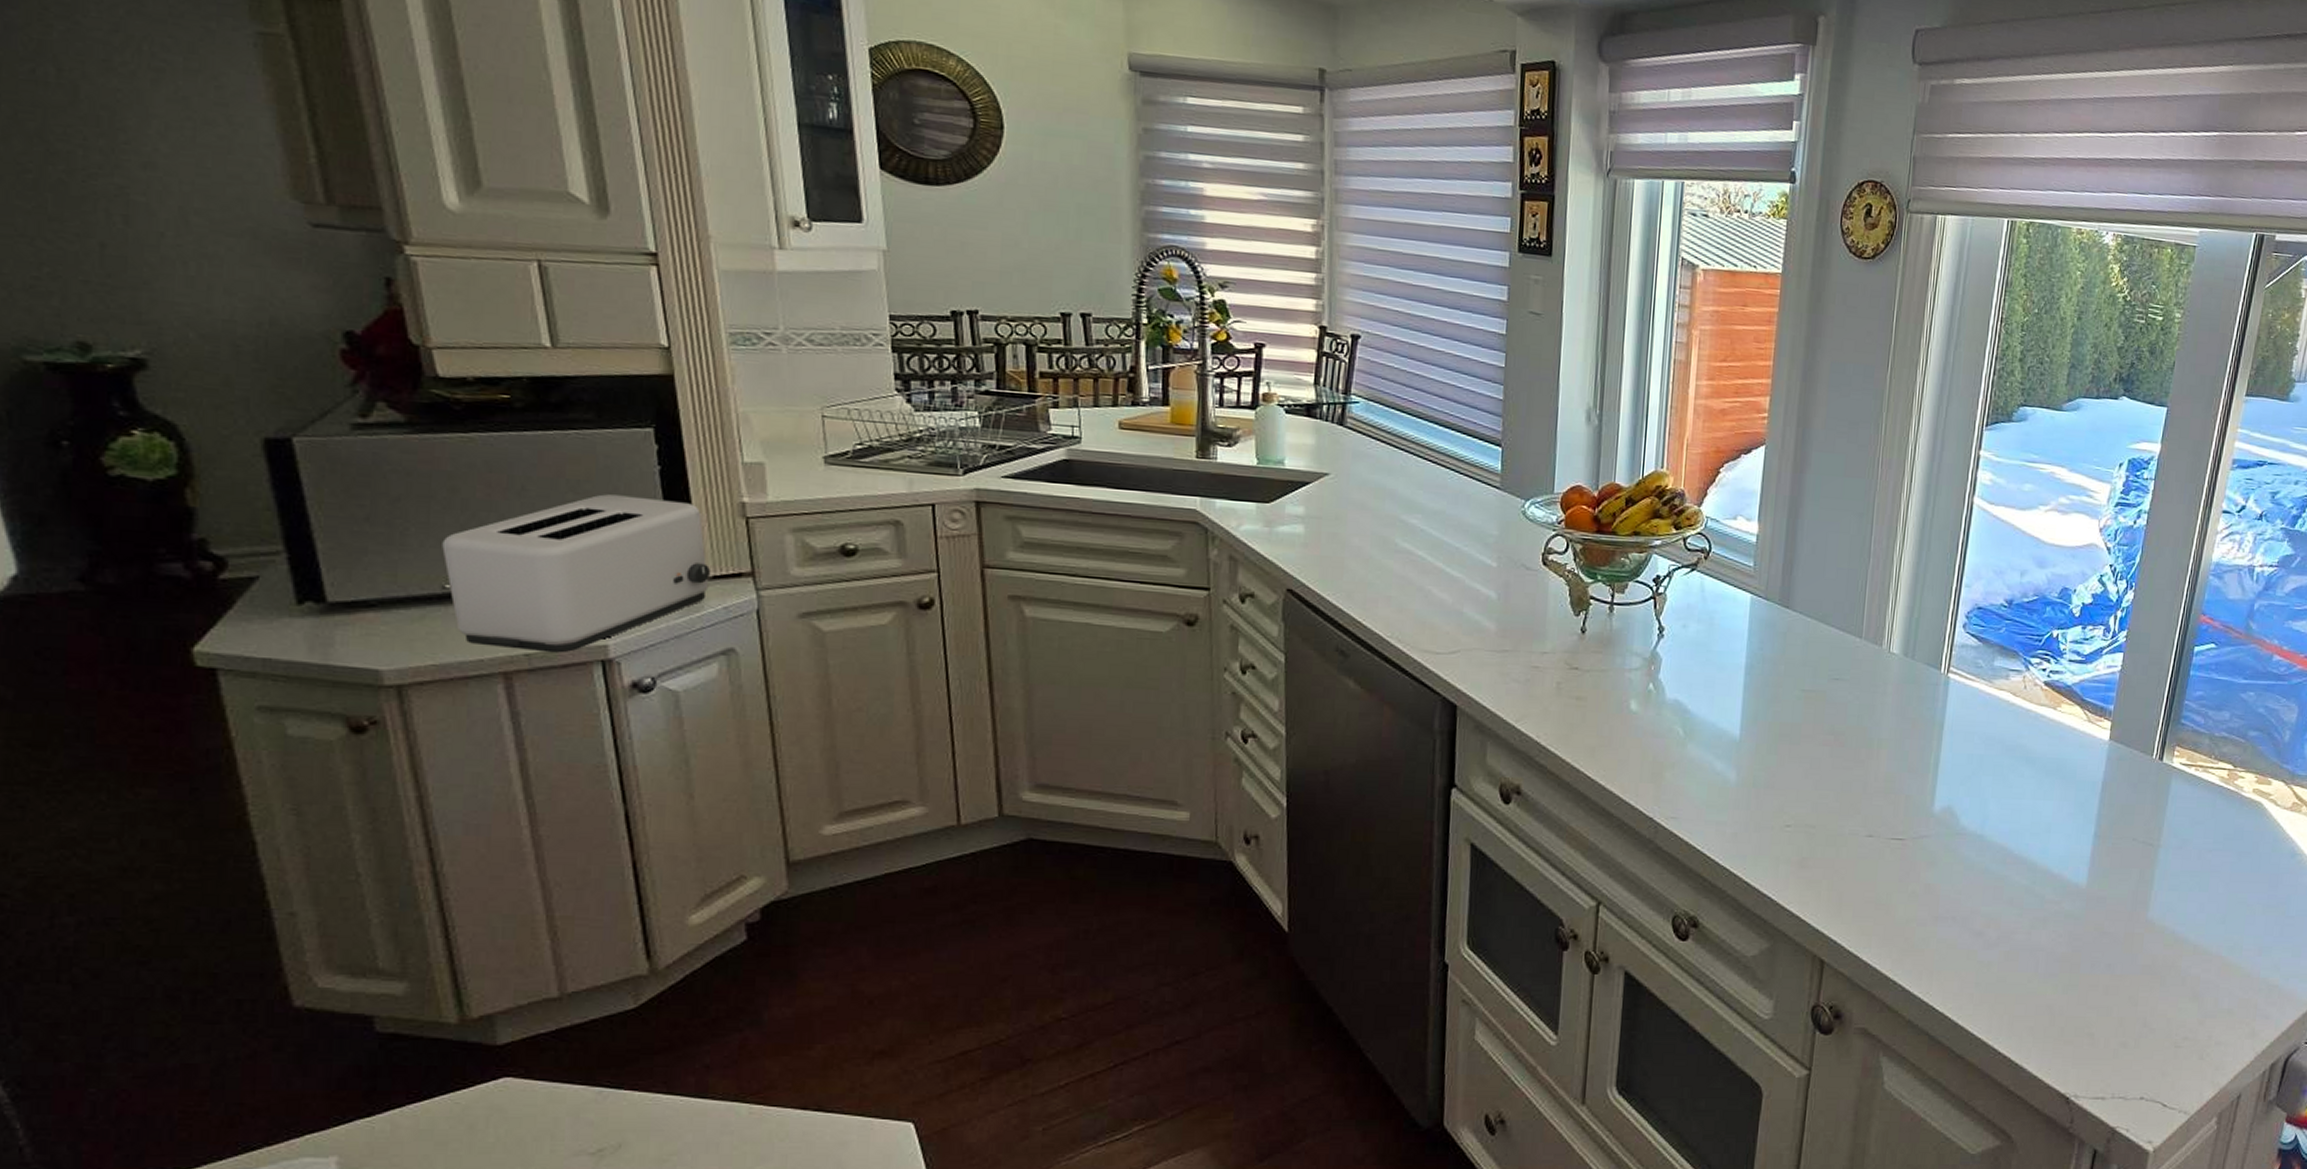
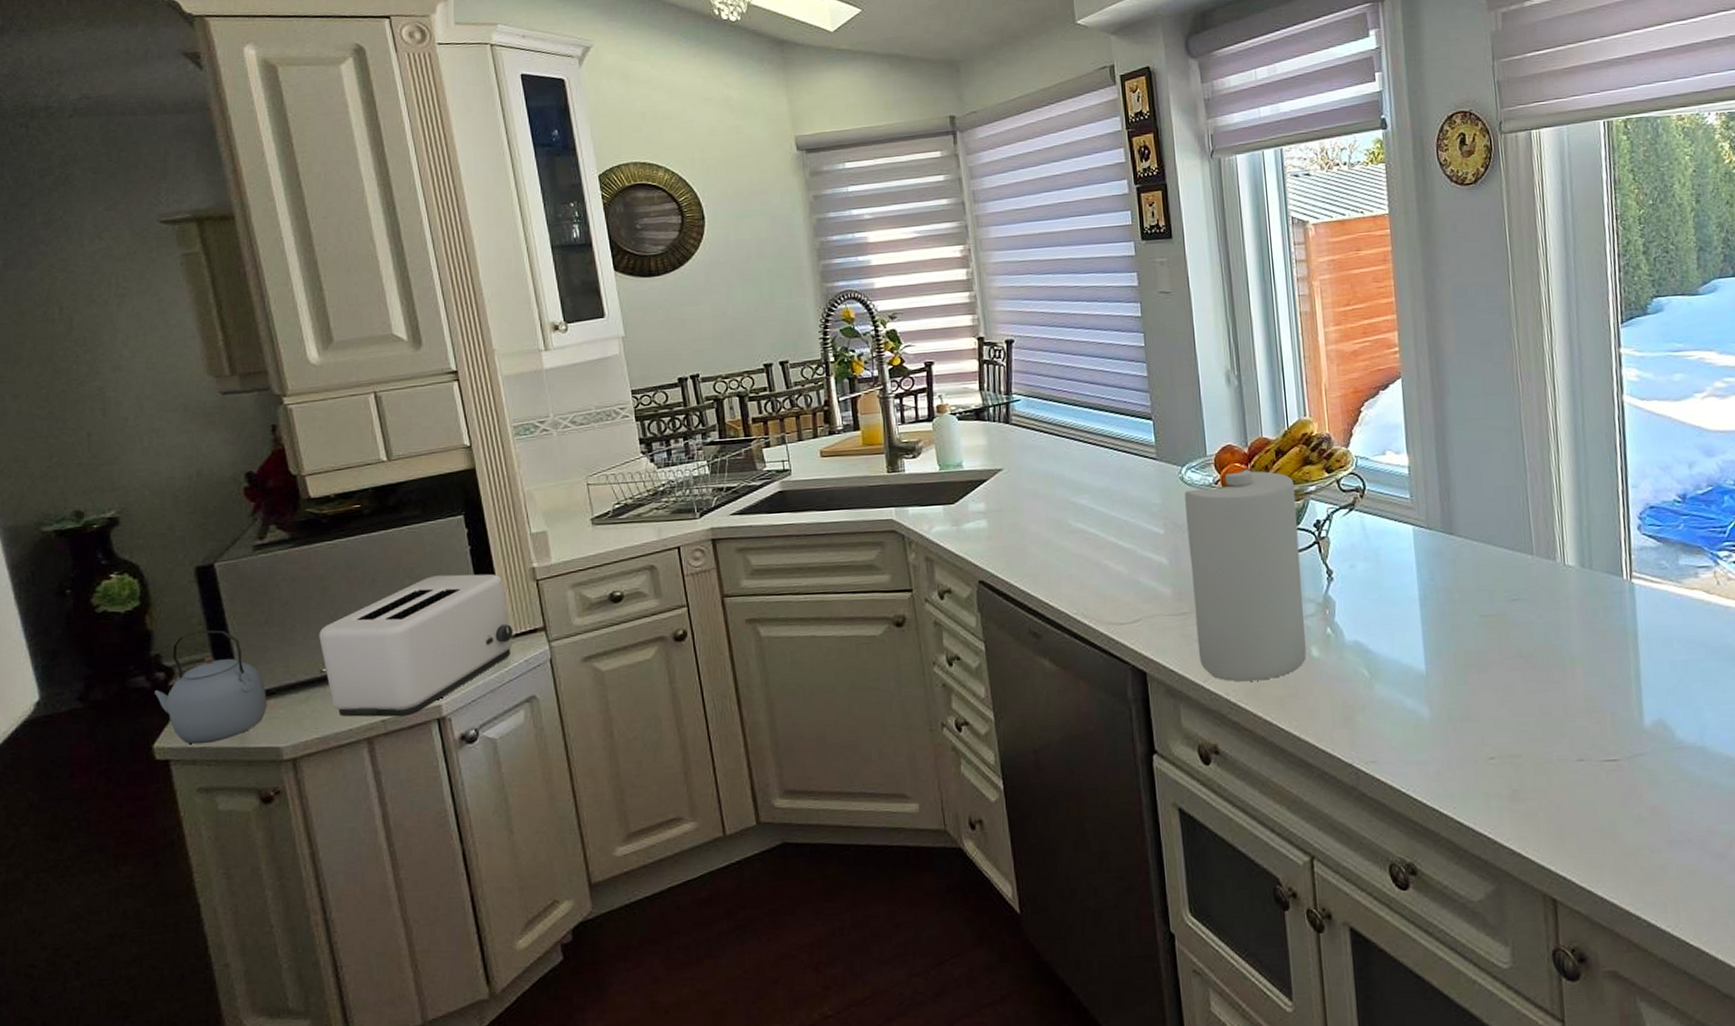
teakettle: none [196,516,364,655] -> present [154,629,267,745]
paper towel holder: none [1514,514,1640,728] -> present [1184,470,1307,682]

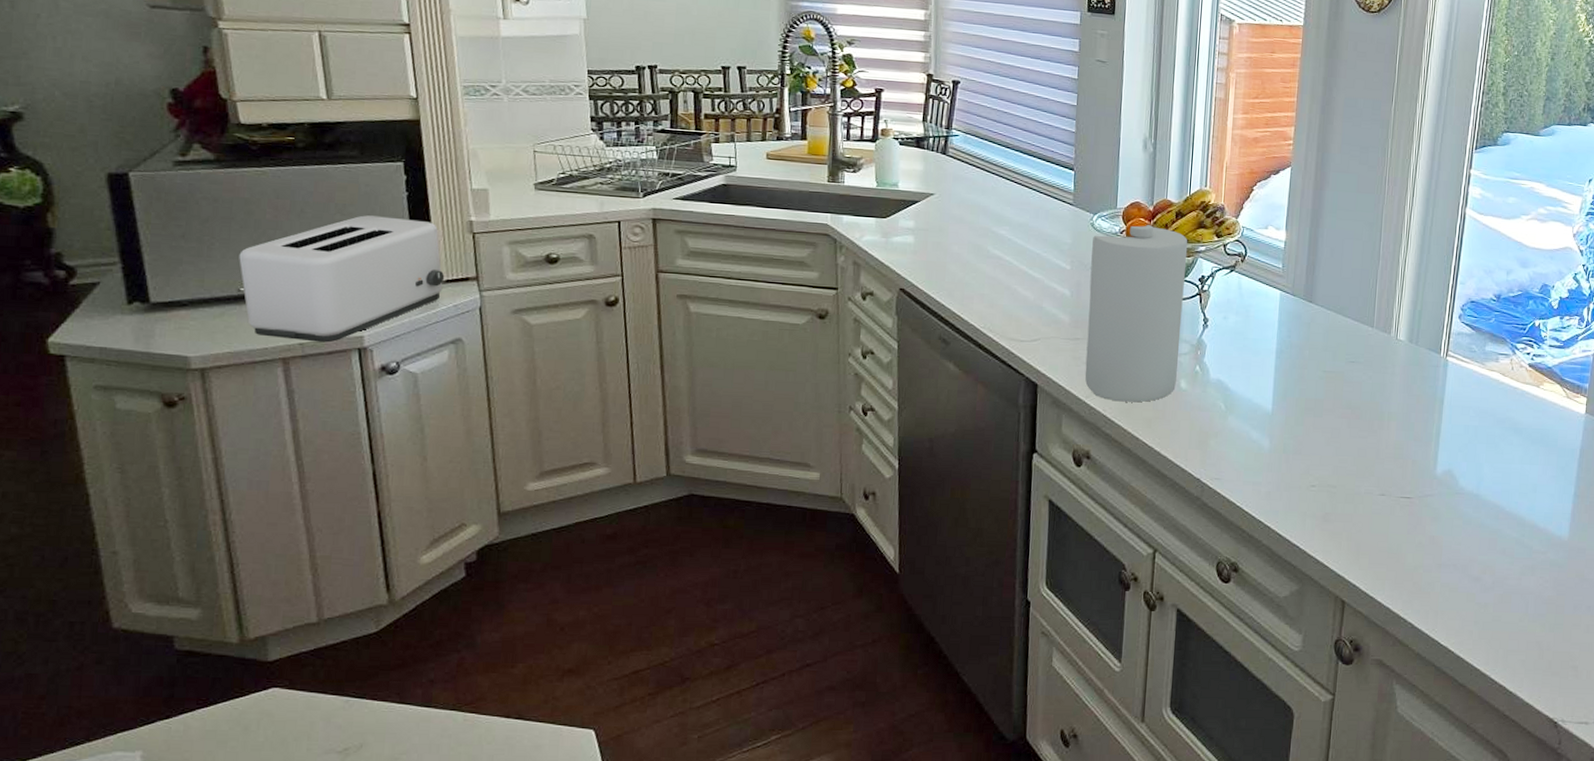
teakettle: present [154,629,267,745] -> none [52,235,178,345]

